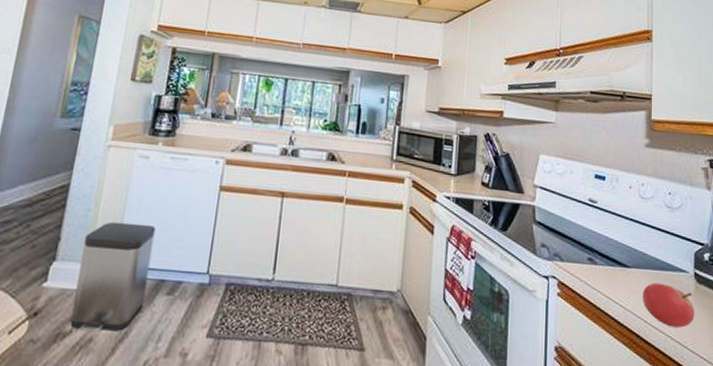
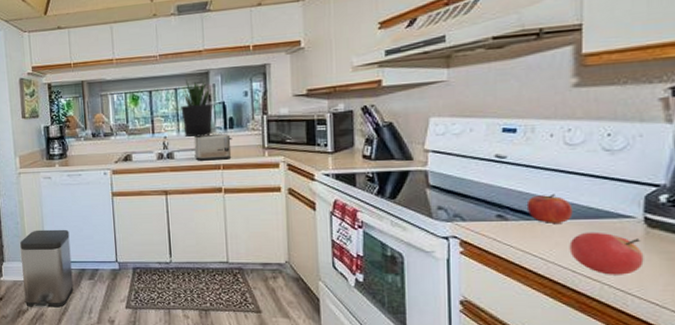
planter: none [314,74,348,137] -> present [181,79,213,137]
toaster: none [321,134,363,167] -> present [193,133,232,161]
fruit: none [611,242,645,272] -> present [526,193,573,223]

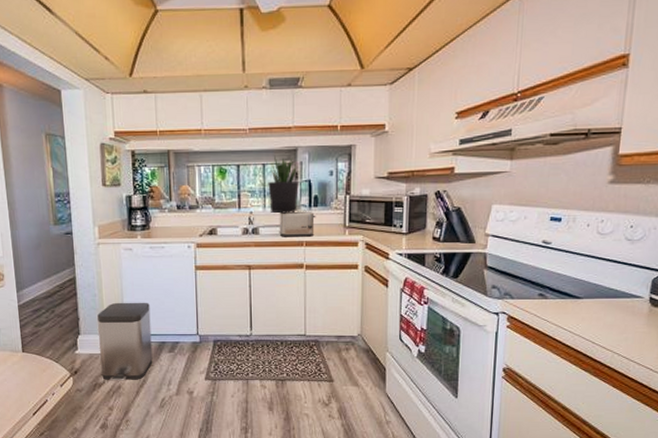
fruit: present [526,193,573,223] -> none [562,276,598,302]
fruit: present [569,231,644,275] -> none [592,309,646,346]

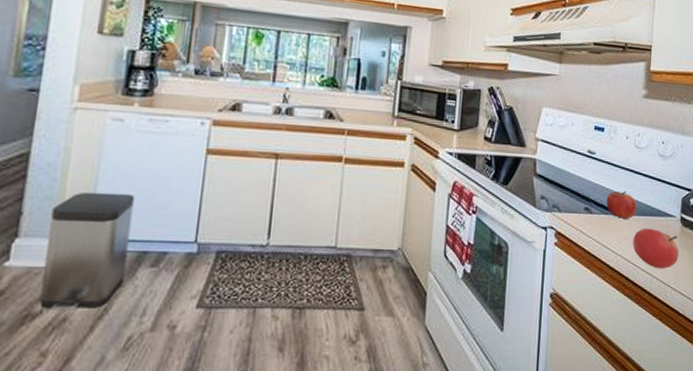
planter: present [268,155,299,213] -> none [310,25,347,94]
toaster: present [279,211,316,237] -> none [318,91,362,125]
fruit: none [562,276,598,302] -> present [606,190,637,219]
fruit: none [592,309,646,346] -> present [632,228,679,269]

